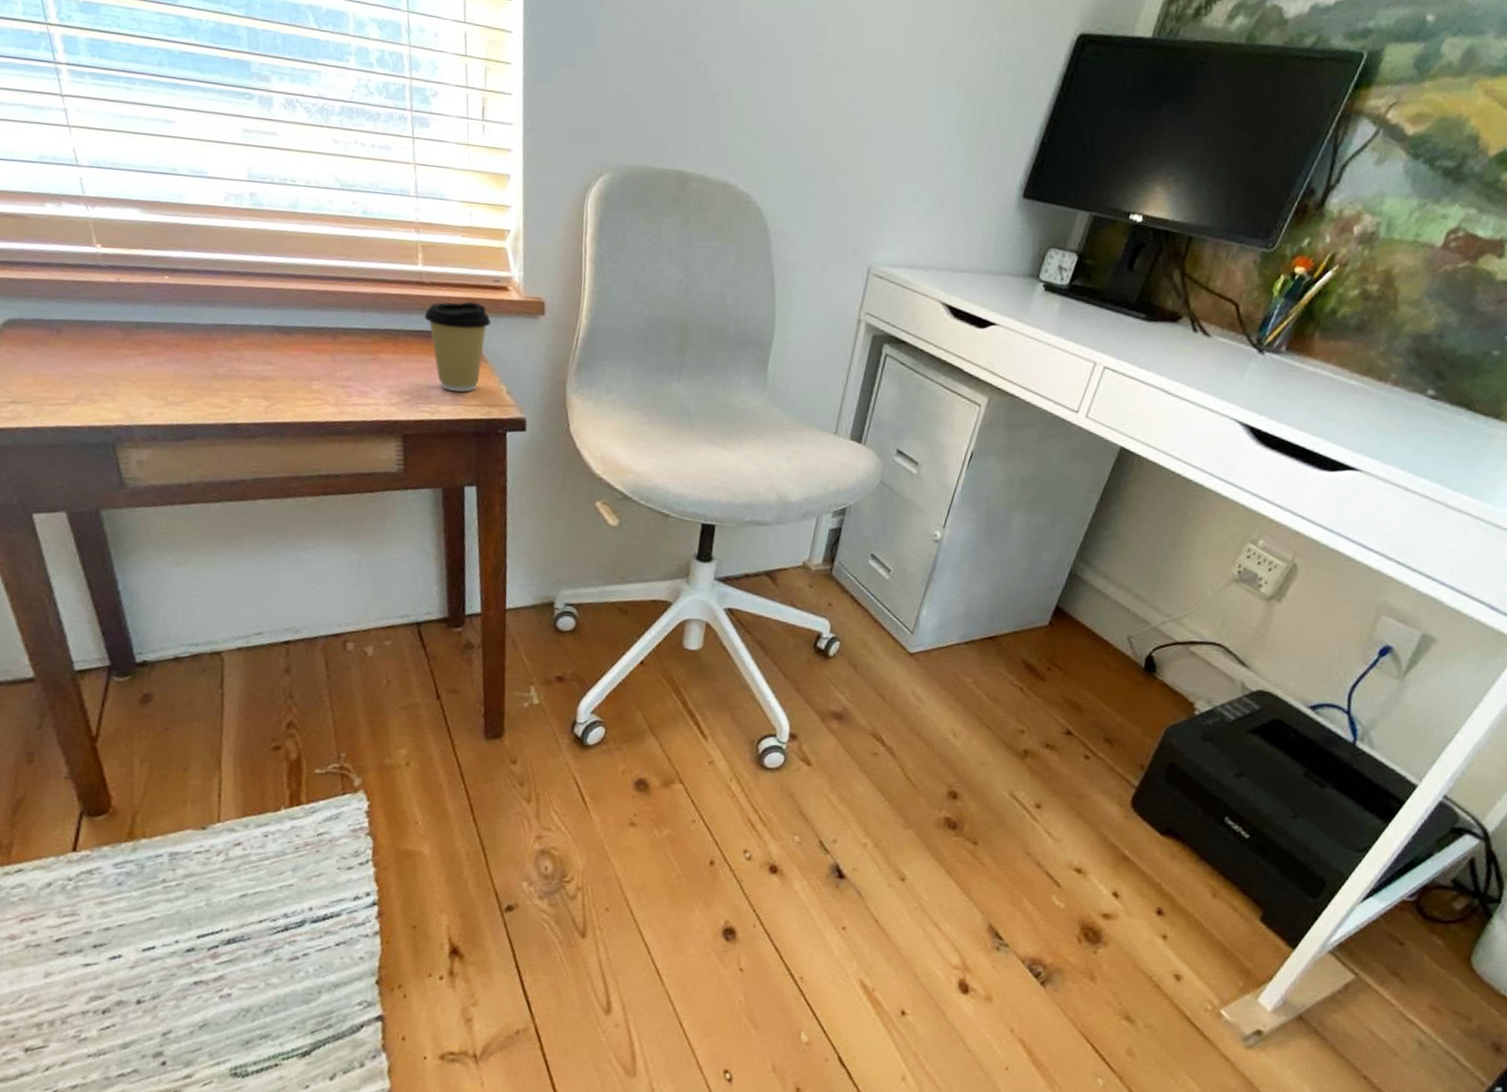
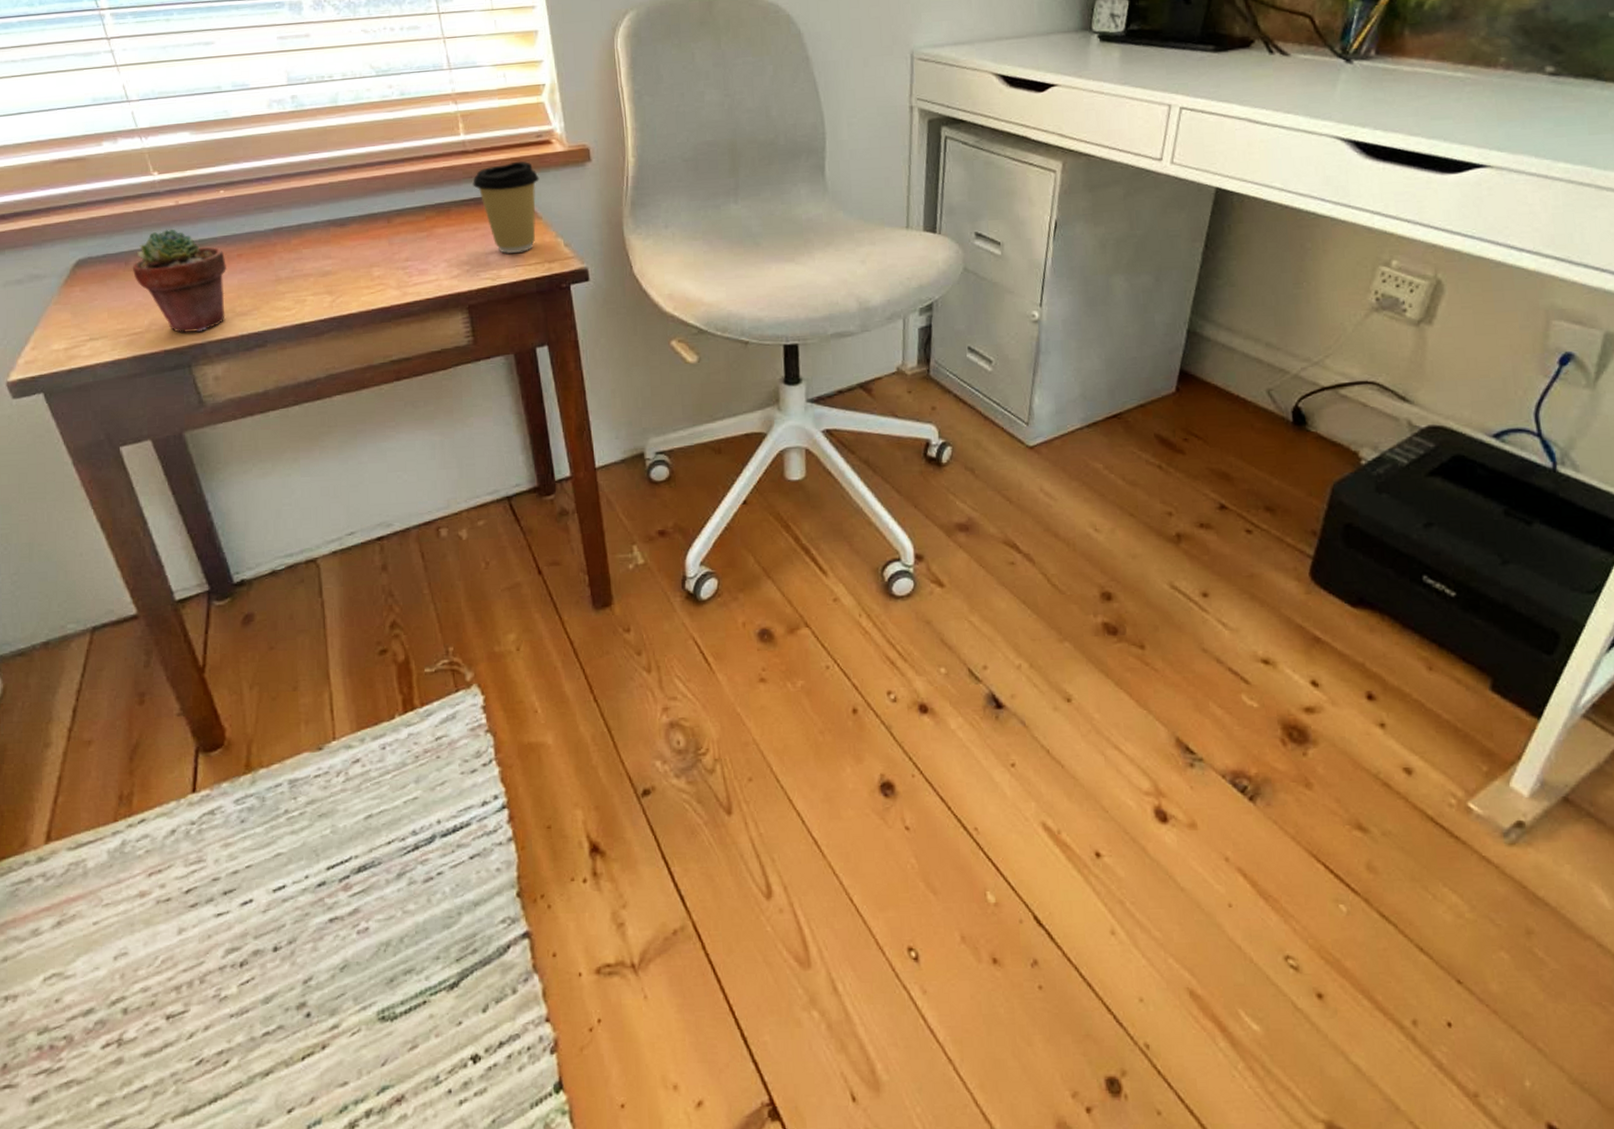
potted succulent: none [64,304,164,415] -> present [132,229,228,334]

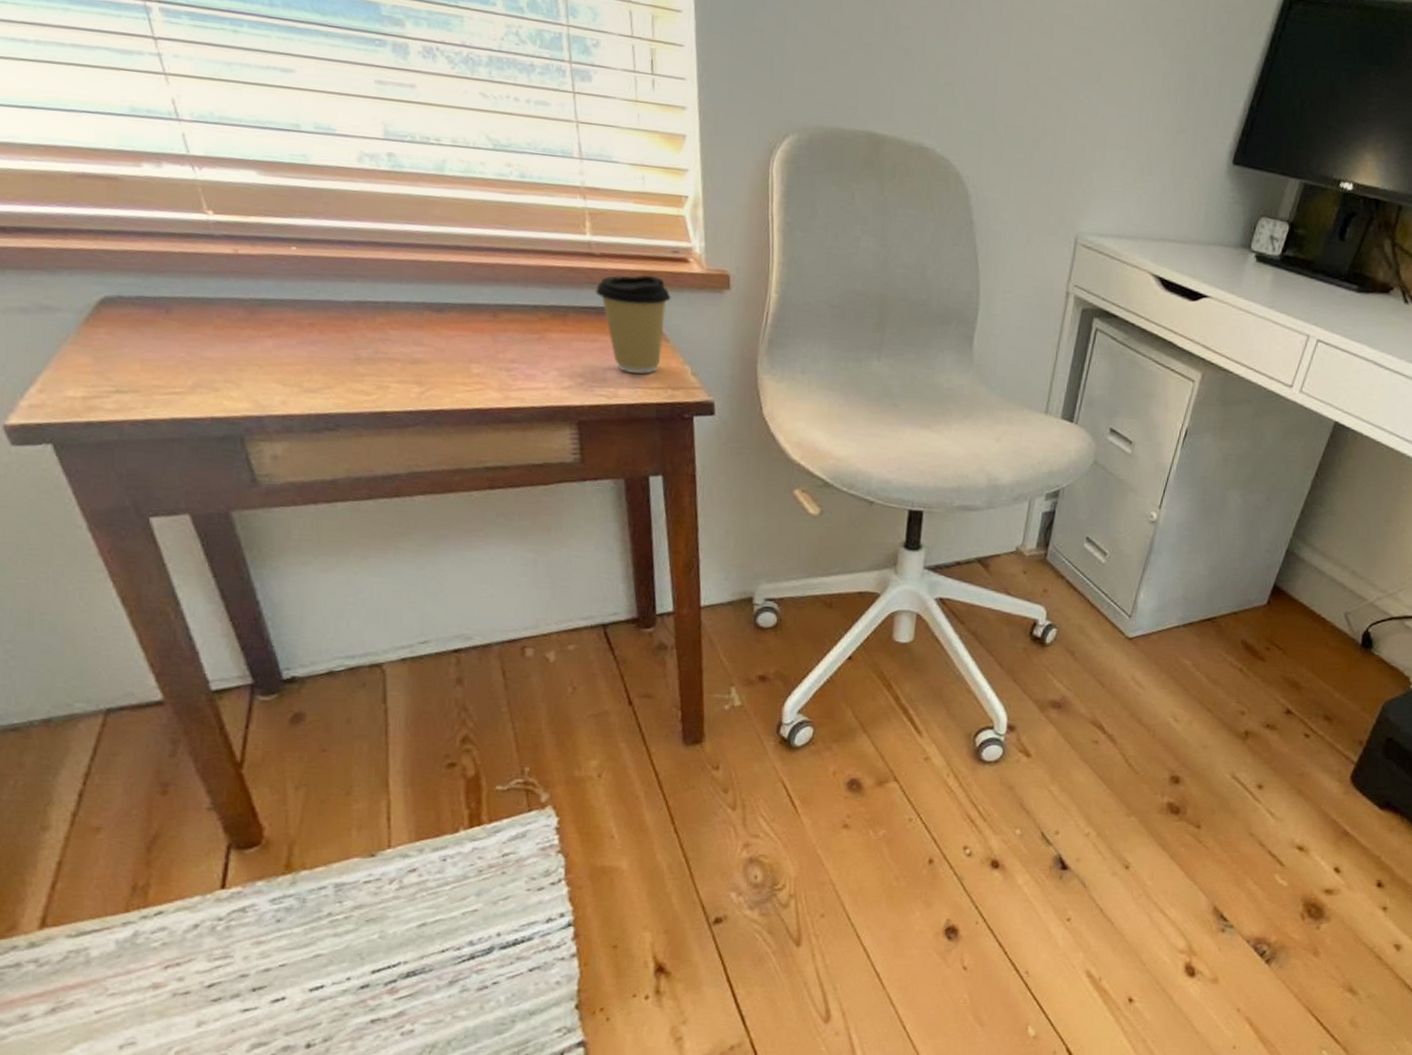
potted succulent: present [132,229,228,334] -> none [174,279,296,404]

